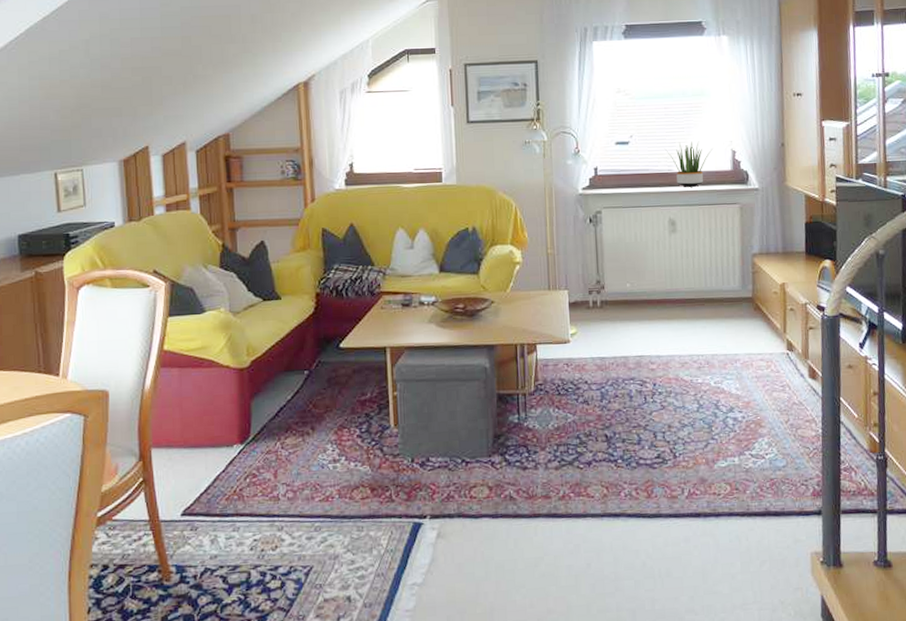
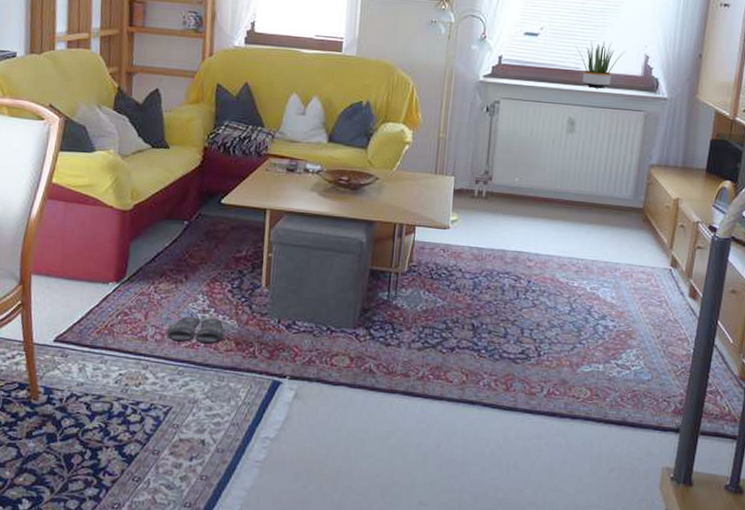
slippers: none [299,467,360,497] -> present [167,316,226,344]

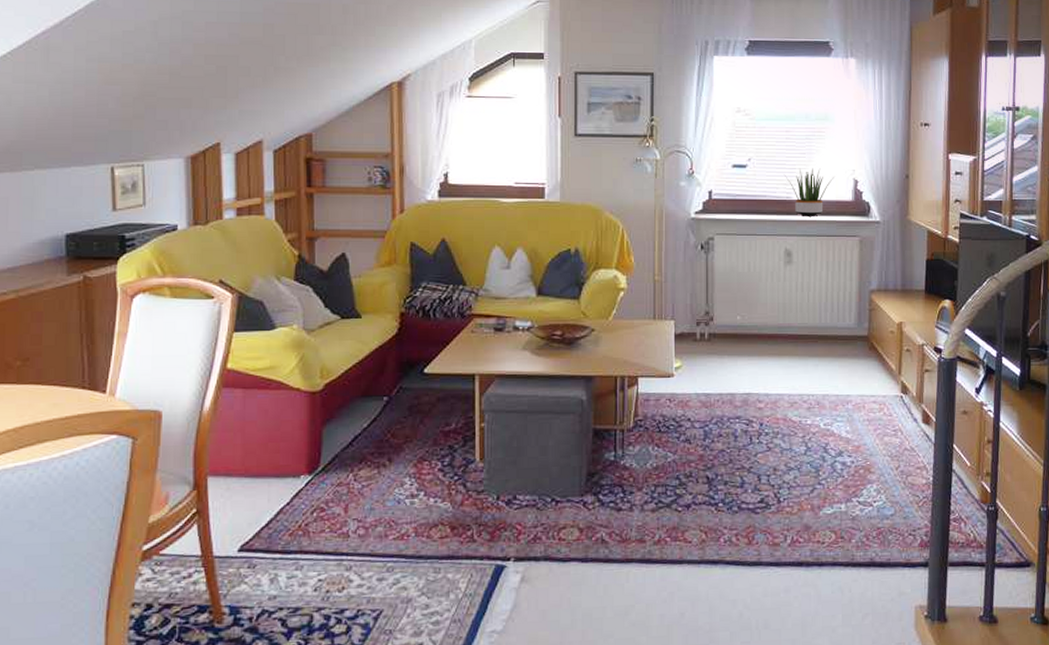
slippers: present [167,316,226,344] -> none [371,503,439,534]

